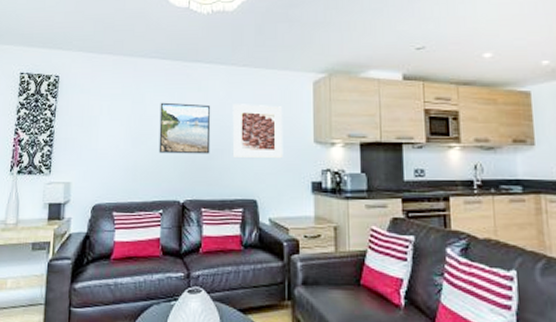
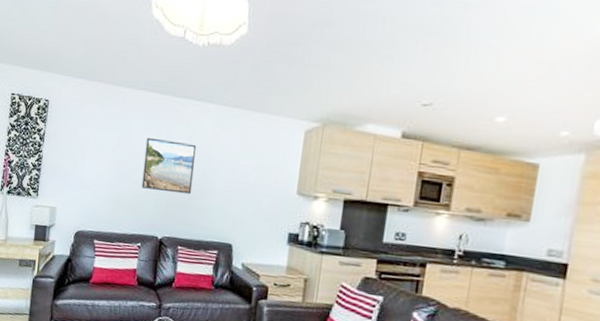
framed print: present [232,104,283,159] -> none [214,146,269,207]

